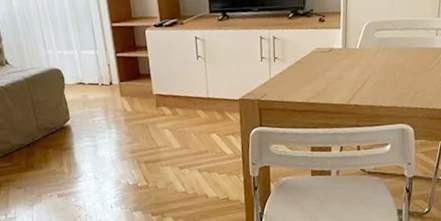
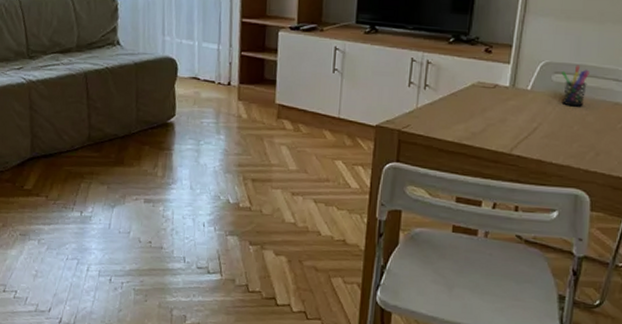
pen holder: none [382,21,404,57] -> present [561,65,589,107]

